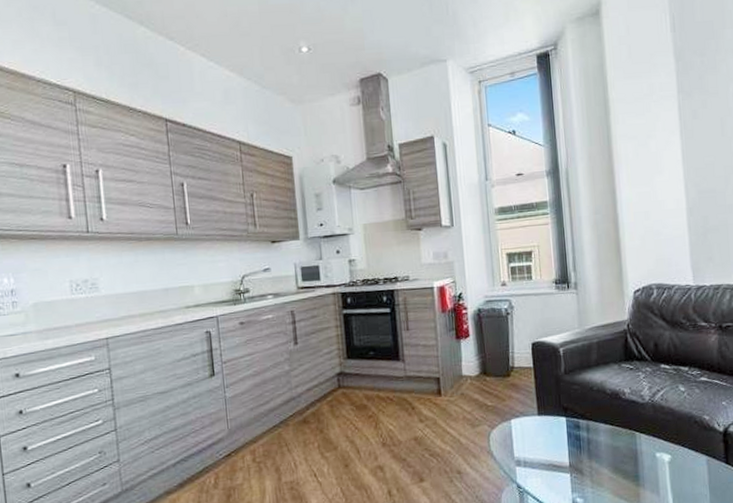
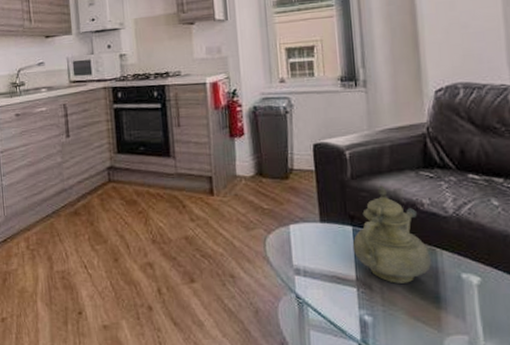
teapot: none [566,378,632,467] -> present [352,185,432,284]

